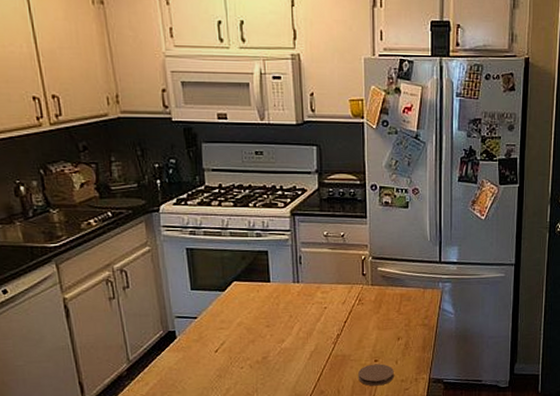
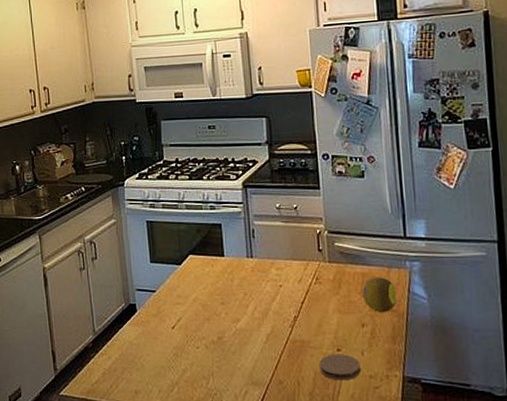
fruit: none [399,297,429,328] -> present [362,277,397,313]

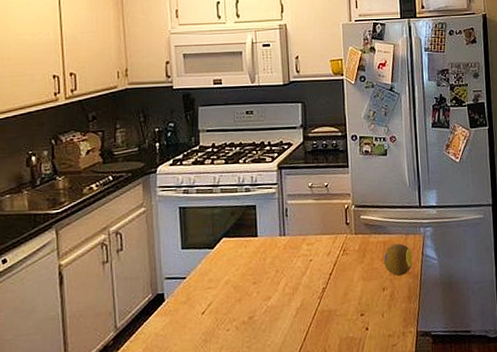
coaster: present [319,354,361,381] -> none [345,317,381,344]

